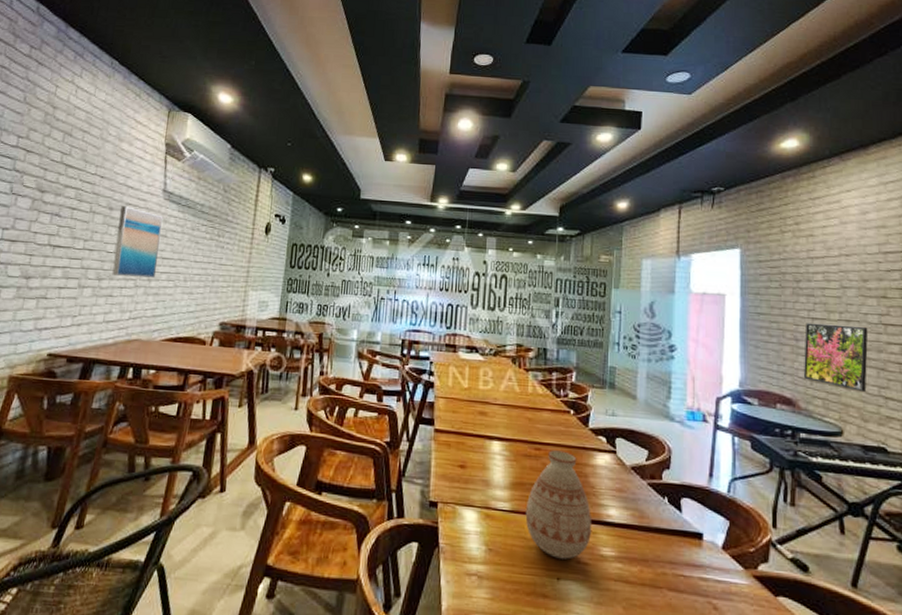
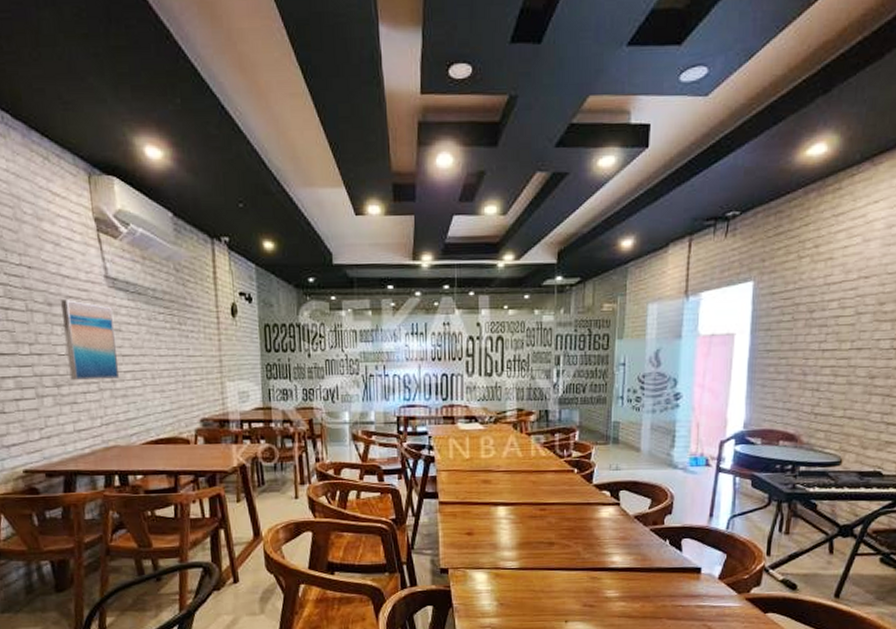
vase: present [525,450,592,559] -> none [533,508,597,605]
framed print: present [804,322,868,393] -> none [809,353,879,421]

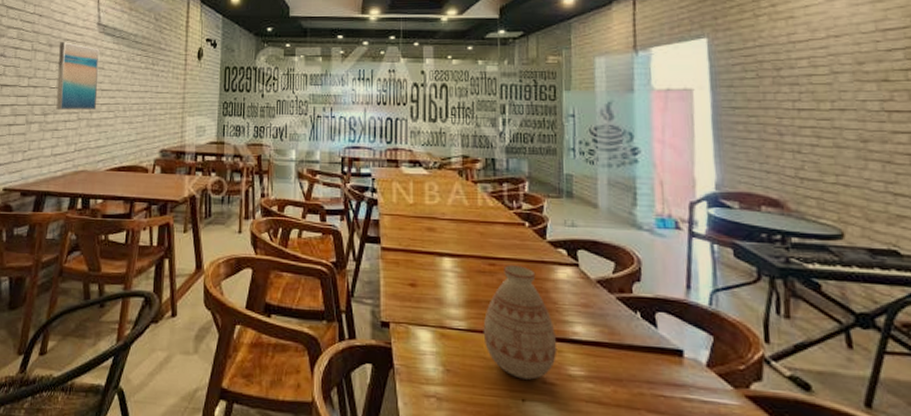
vase: none [533,508,597,605] -> present [483,265,558,380]

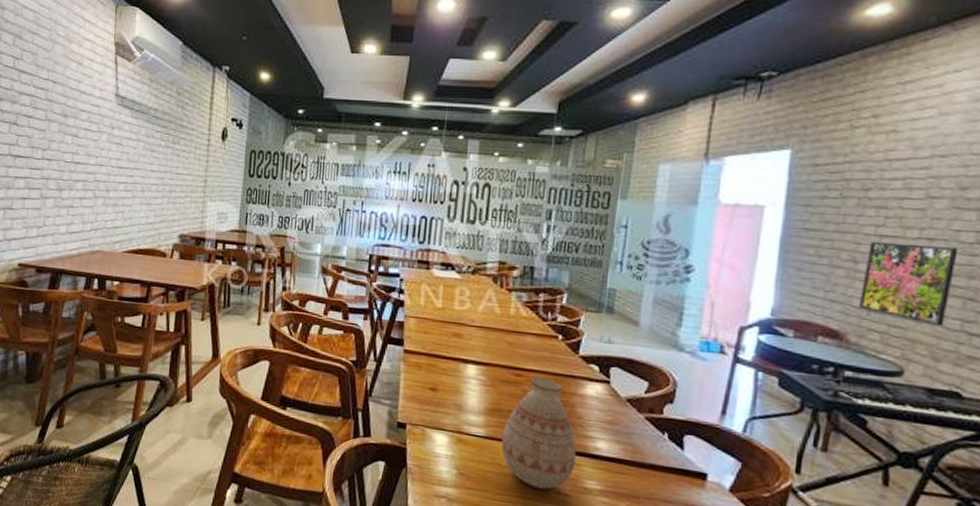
wall art: present [56,42,100,111] -> none [71,113,118,188]
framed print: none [790,115,870,189] -> present [859,241,959,327]

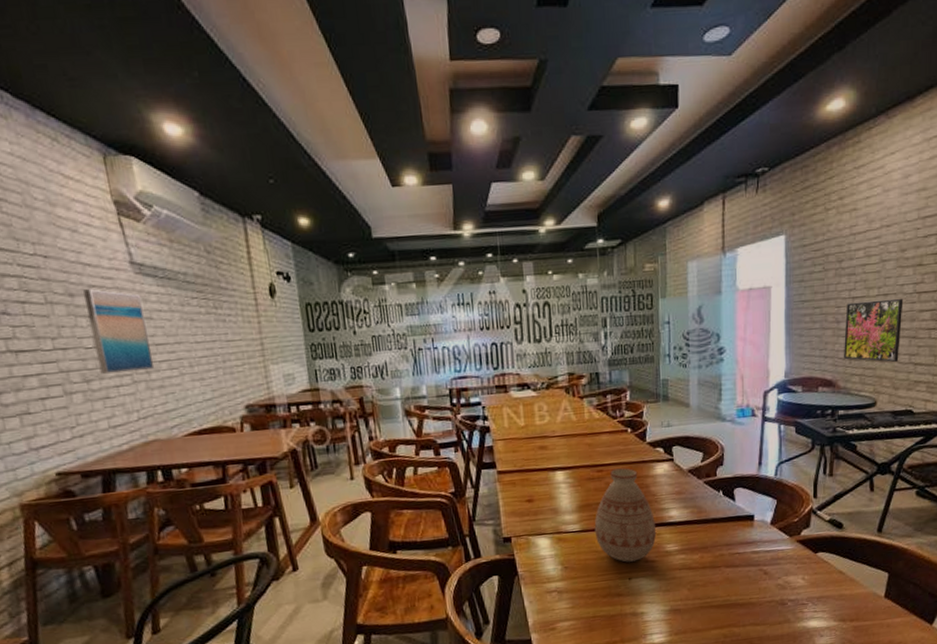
wall art: none [71,113,118,188] -> present [83,289,155,375]

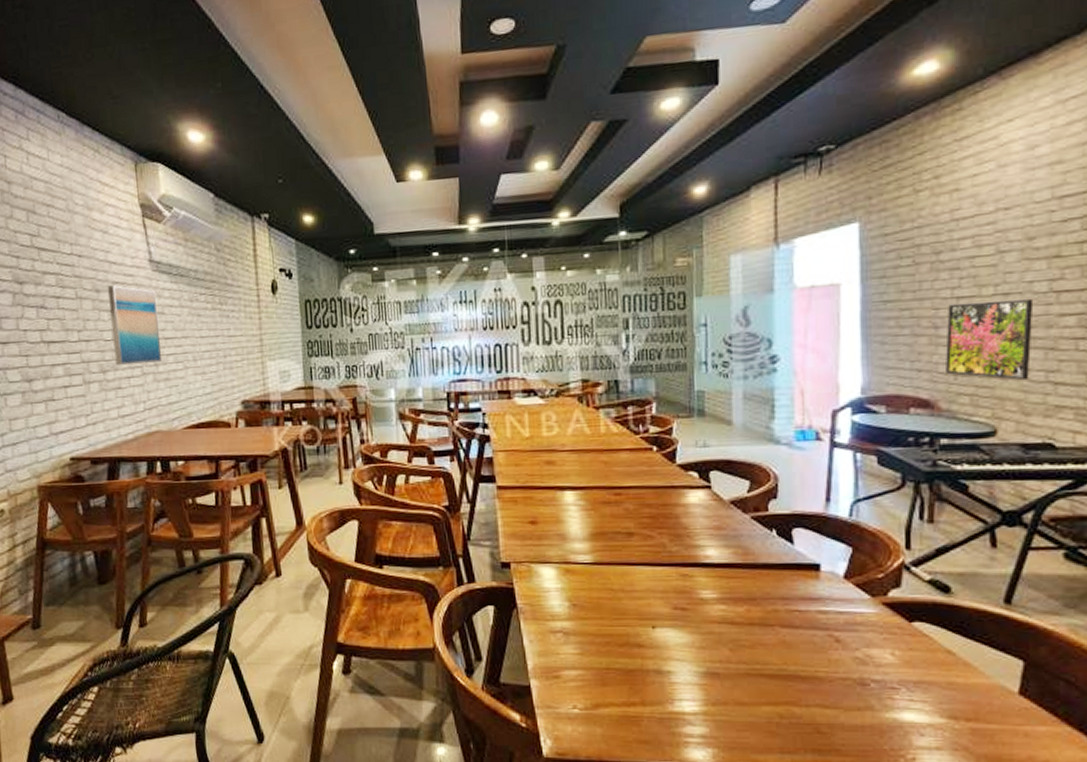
vase: present [594,468,657,563] -> none [609,493,689,607]

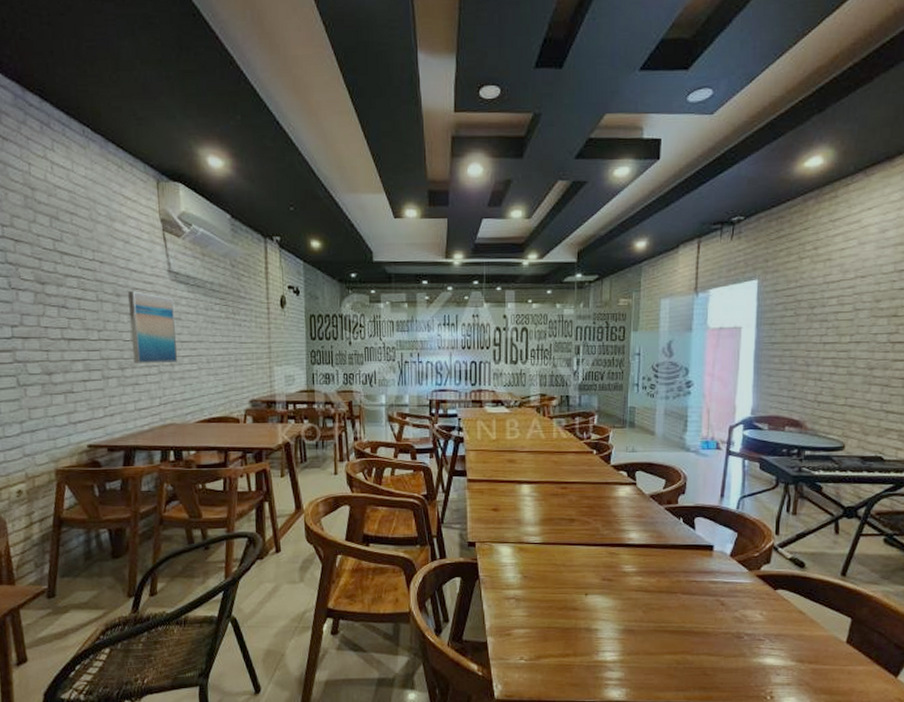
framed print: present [945,299,1034,381] -> none [813,346,877,409]

